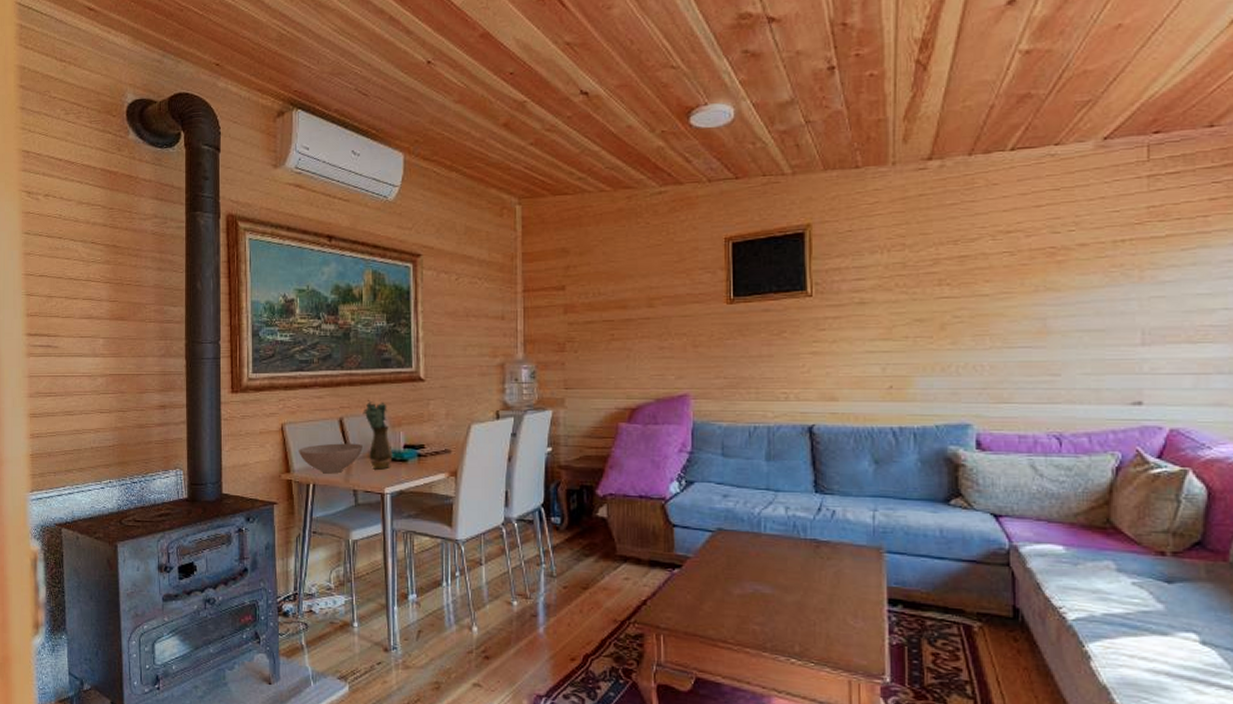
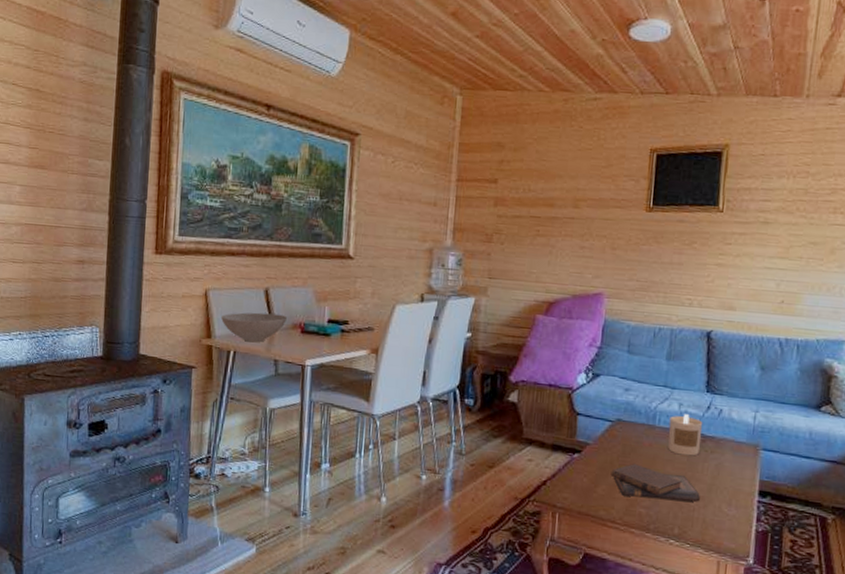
vase: present [363,399,393,470] -> none [289,271,316,342]
diary: none [716,576,820,615] -> present [610,464,700,502]
candle: none [776,518,815,564] -> present [668,414,703,456]

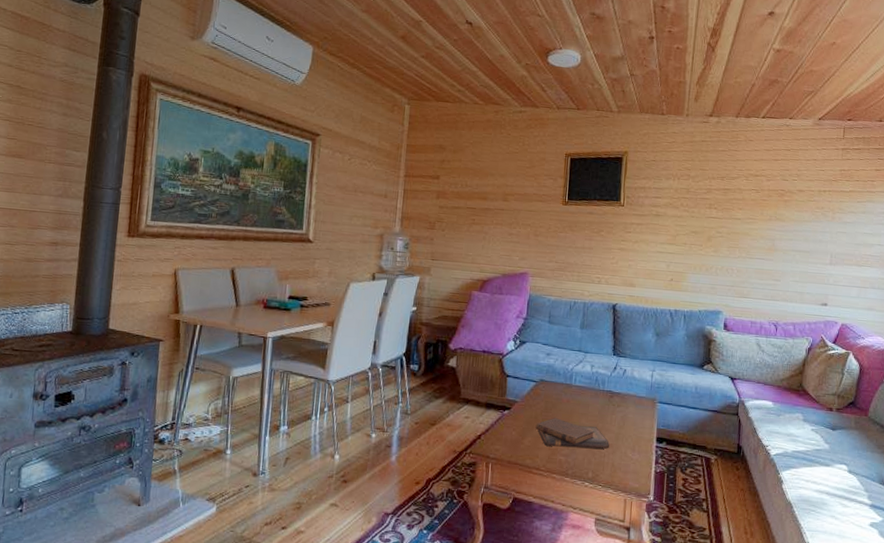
bowl: present [221,312,287,343] -> none [189,290,251,317]
candle: present [668,414,703,456] -> none [582,374,611,410]

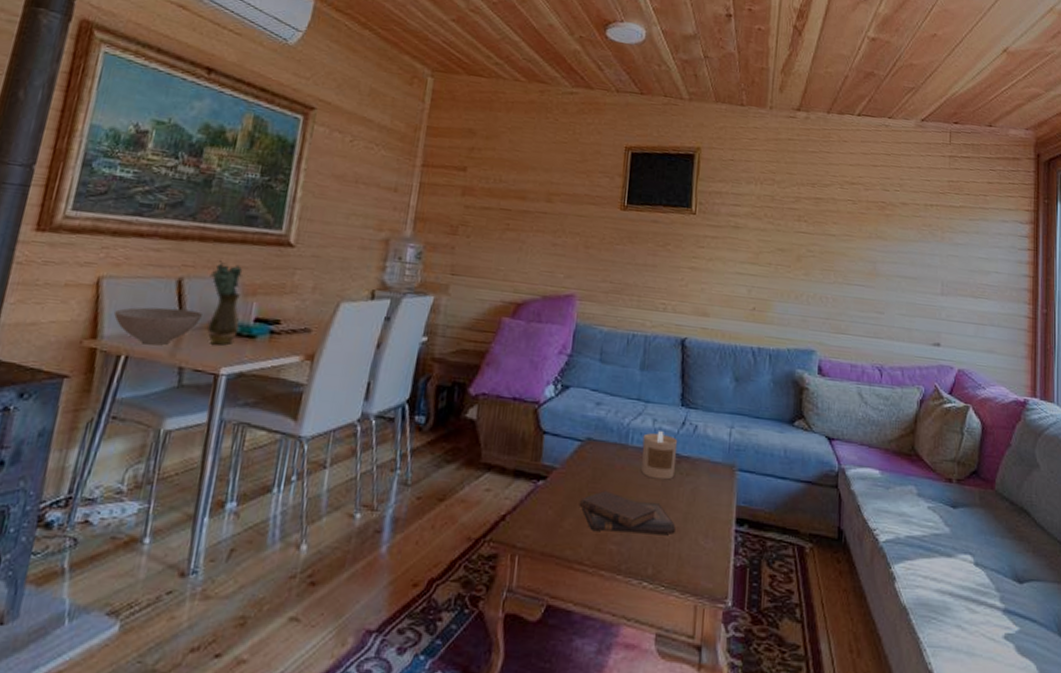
bowl: none [189,290,251,317] -> present [114,307,202,345]
vase: none [253,253,278,316] -> present [207,259,243,346]
candle: none [582,374,611,410] -> present [641,431,678,480]

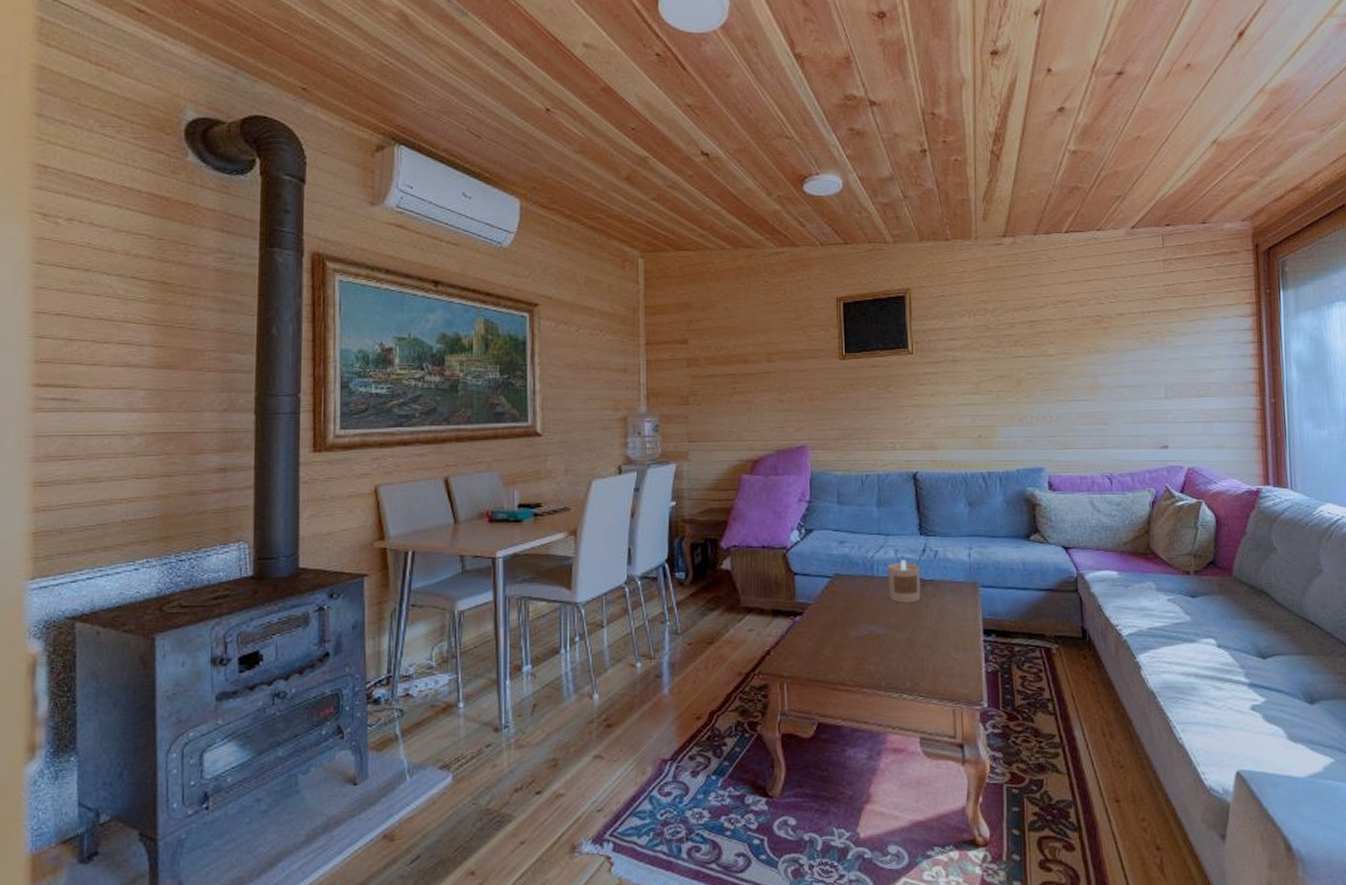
bowl: present [114,307,202,345] -> none [396,504,471,539]
vase: present [207,259,243,346] -> none [472,456,506,532]
diary: present [578,491,676,535] -> none [835,619,927,654]

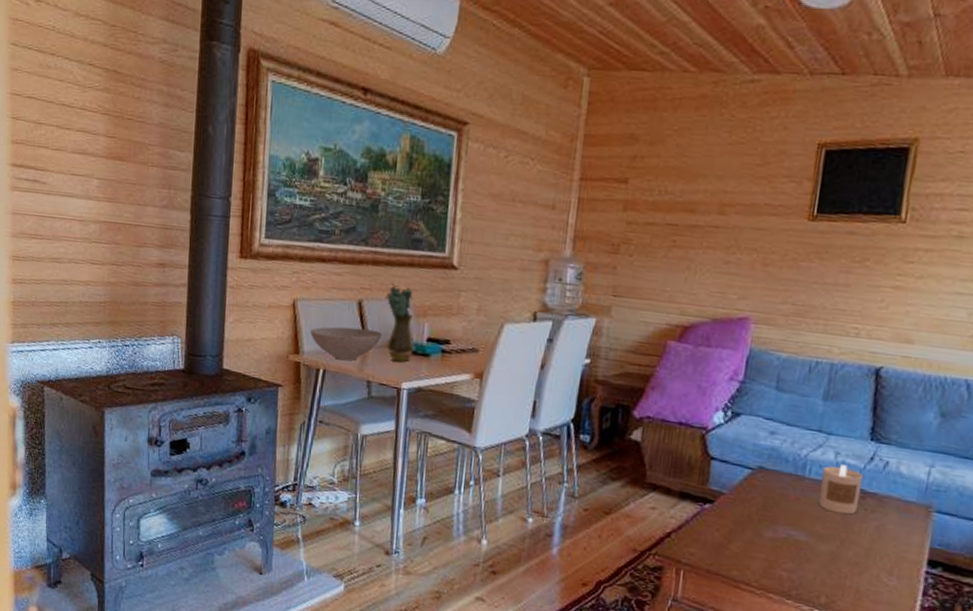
bowl: none [396,504,471,539] -> present [310,326,382,361]
vase: none [472,456,506,532] -> present [385,282,414,363]

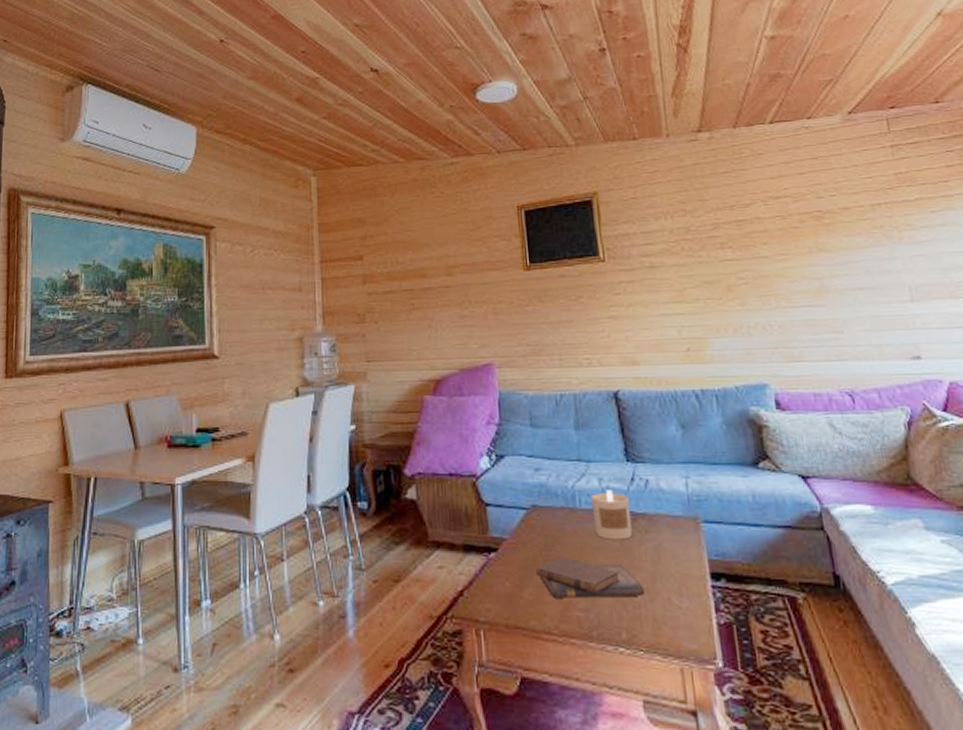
bowl: present [310,326,382,361] -> none [79,429,151,465]
vase: present [385,282,414,363] -> none [151,379,184,458]
diary: none [747,519,855,569] -> present [535,557,644,598]

